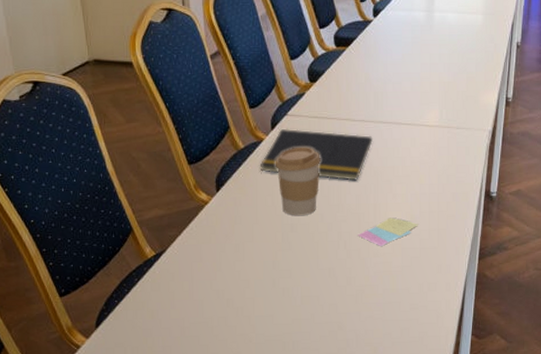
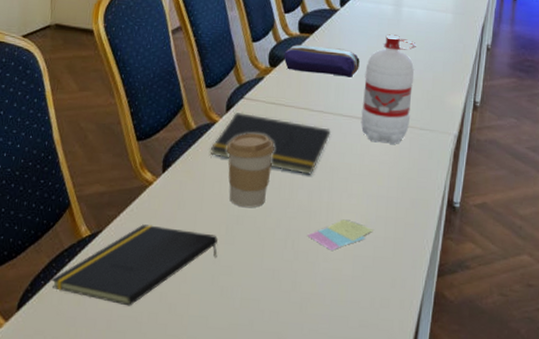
notepad: none [123,240,276,314] -> present [51,224,218,307]
pencil case: none [322,57,396,86] -> present [283,44,360,77]
water bottle: none [400,40,449,145] -> present [360,34,416,144]

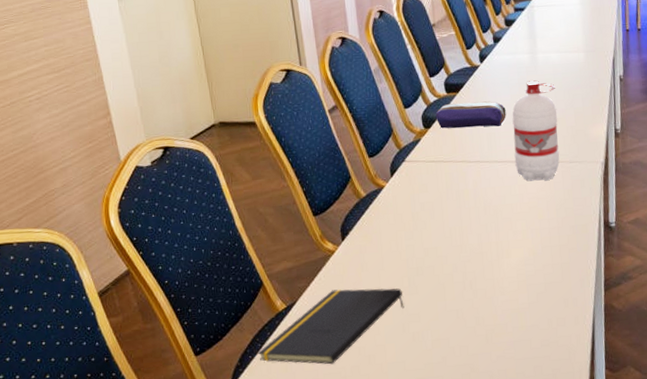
notepad: present [210,113,331,175] -> none [382,174,490,221]
coffee cup: present [226,133,275,208] -> none [396,190,442,260]
sticky notes: present [307,219,373,250] -> none [483,254,541,284]

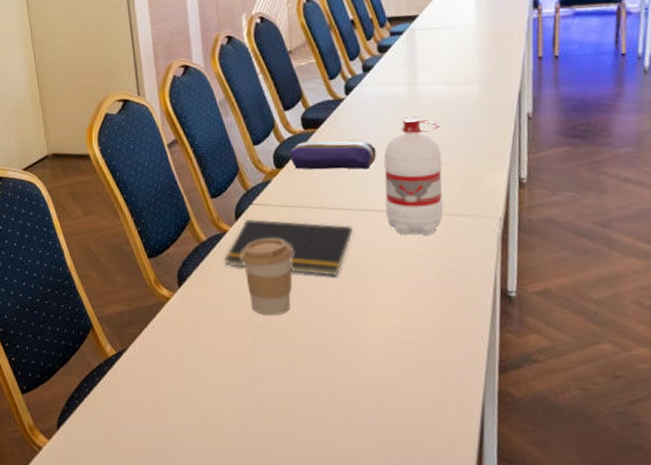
notepad: present [257,288,404,365] -> none [84,340,247,421]
notepad: none [382,174,490,221] -> present [224,219,353,276]
coffee cup: none [396,190,442,260] -> present [241,238,294,316]

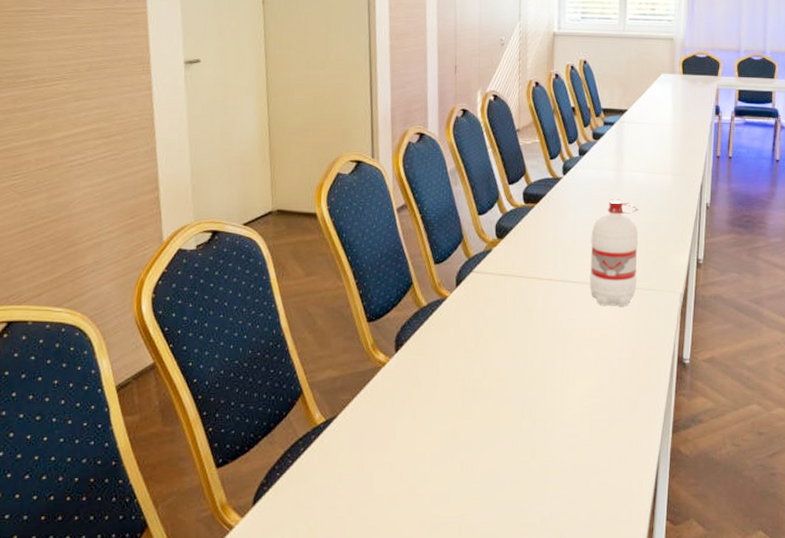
notepad: present [224,219,353,276] -> none [442,287,561,343]
coffee cup: present [241,238,294,316] -> none [458,305,506,381]
pencil case: present [289,139,376,170] -> none [510,214,585,244]

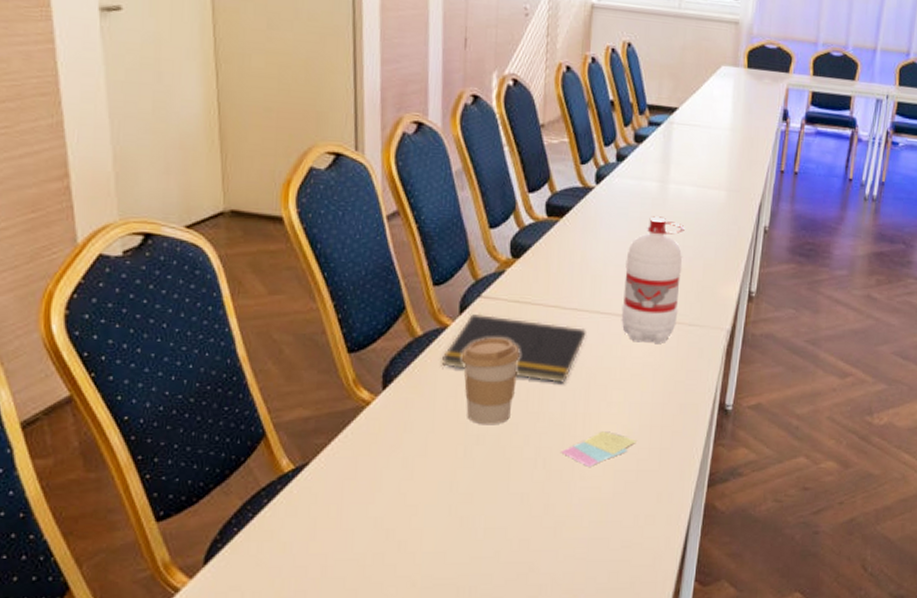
notepad: none [442,287,561,343] -> present [441,314,586,383]
coffee cup: none [458,305,506,381] -> present [461,337,520,425]
sticky notes: none [544,384,608,416] -> present [561,431,637,467]

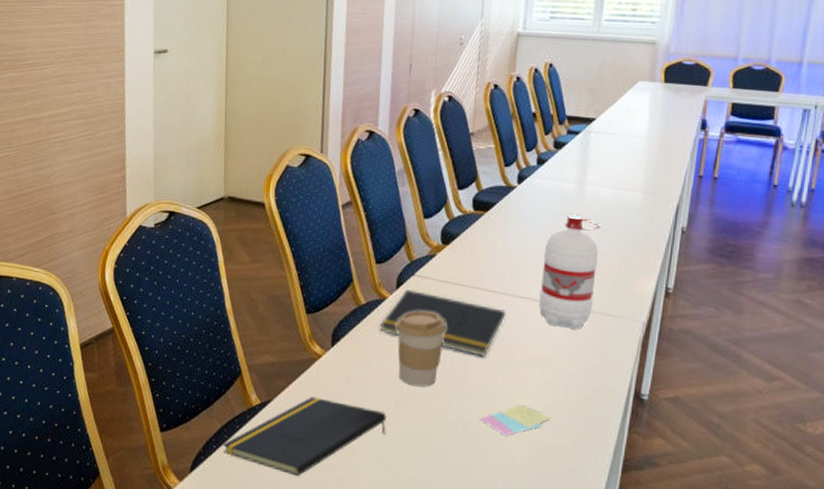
notepad: none [246,452,455,548] -> present [222,397,386,477]

